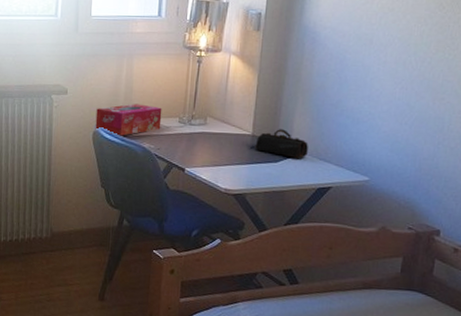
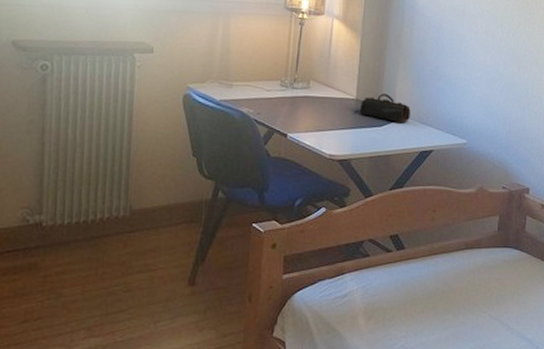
tissue box: present [95,103,162,136] -> none [186,65,263,100]

